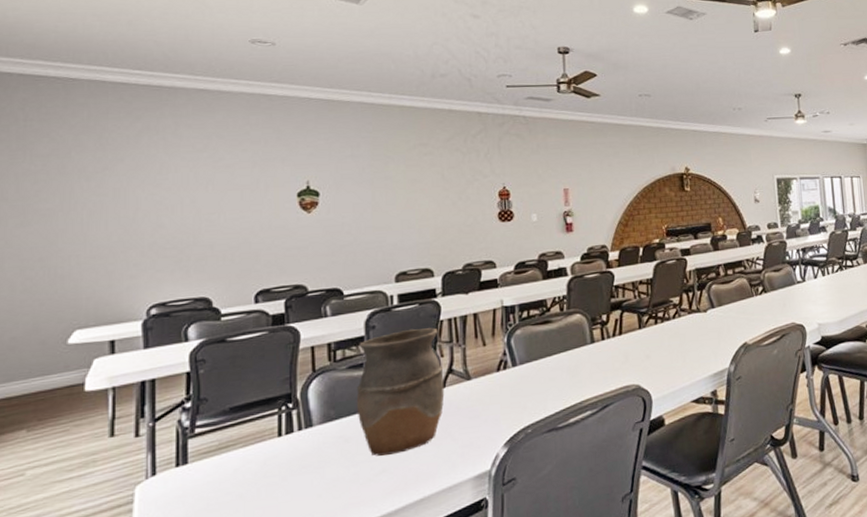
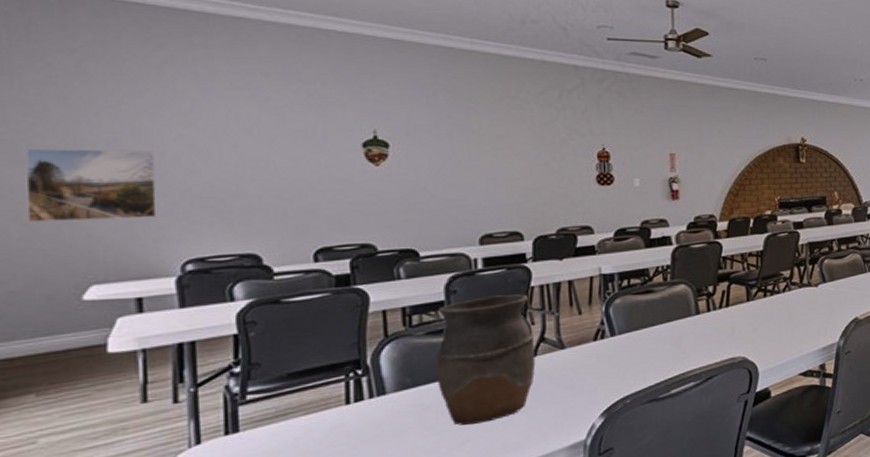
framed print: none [30,208,130,276] -> present [24,148,157,222]

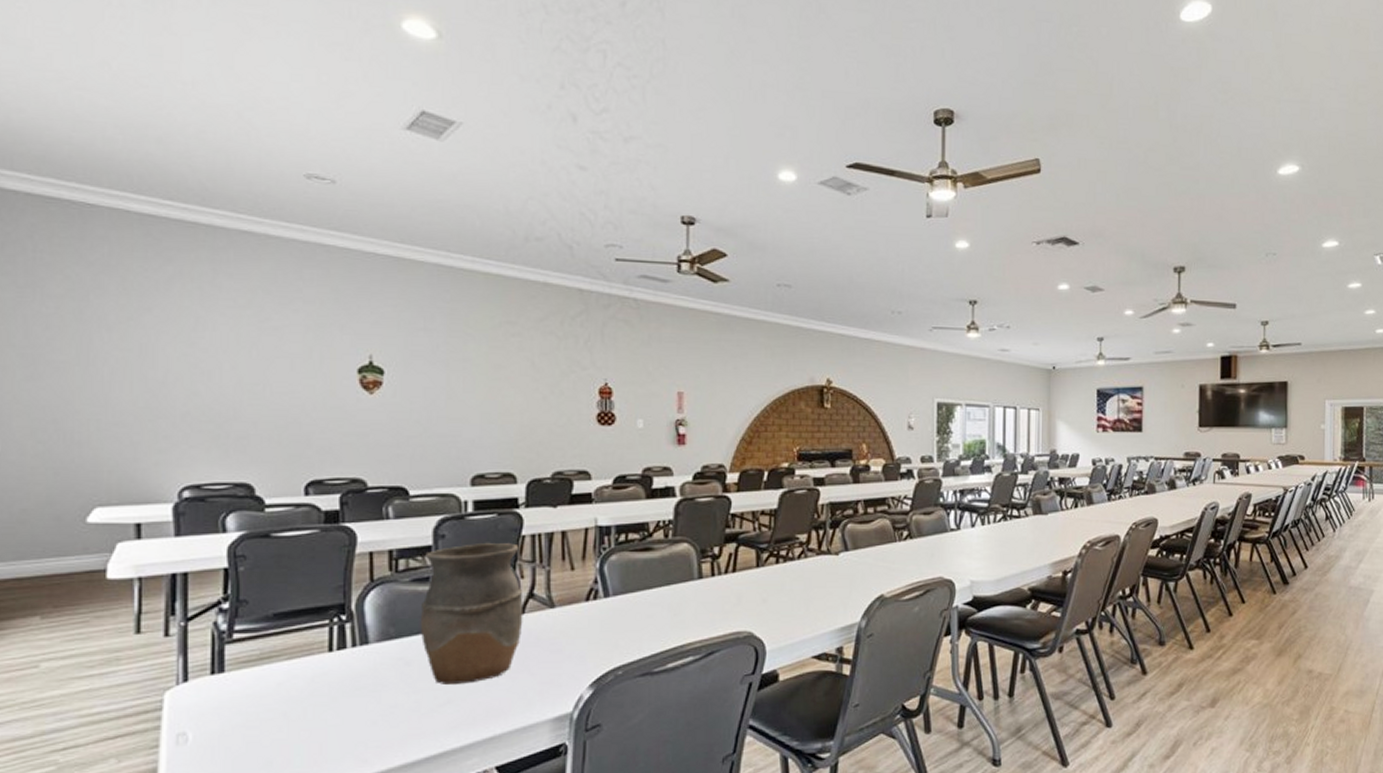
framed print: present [24,148,157,222] -> none [42,363,159,440]

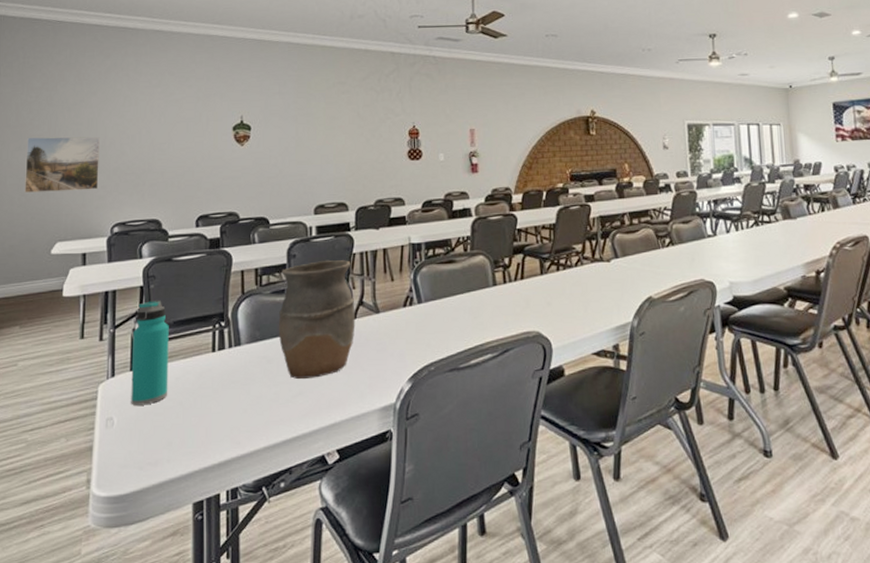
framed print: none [42,363,159,440] -> present [24,136,100,193]
water bottle: none [212,585,267,717] -> present [131,299,169,406]

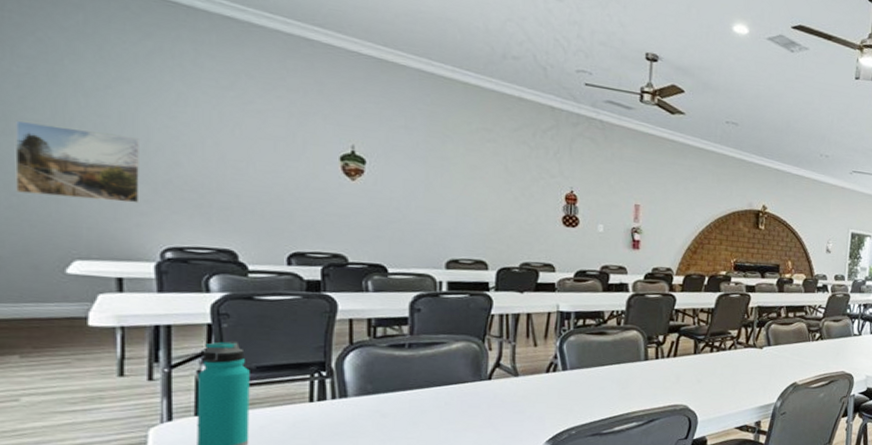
vase: present [278,260,355,379] -> none [395,318,490,435]

